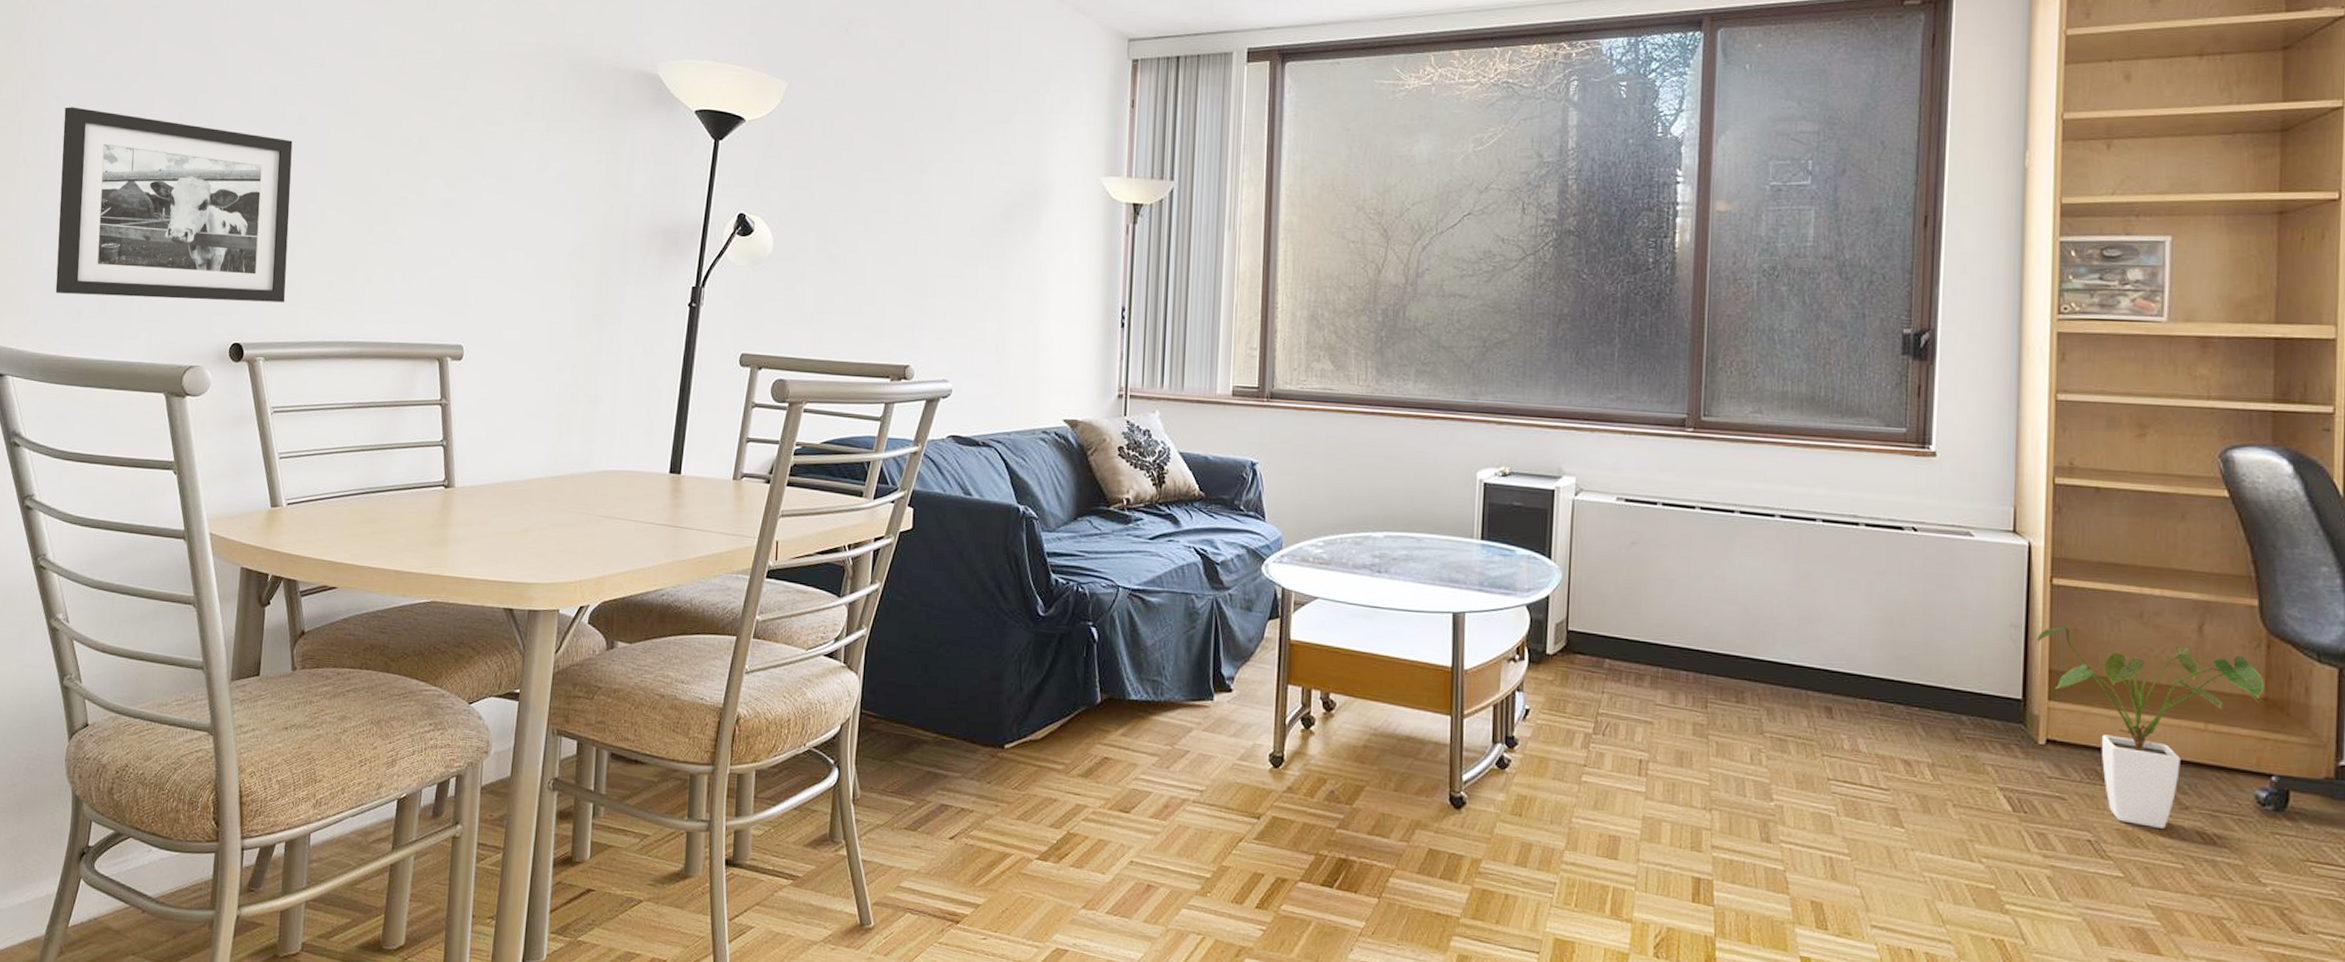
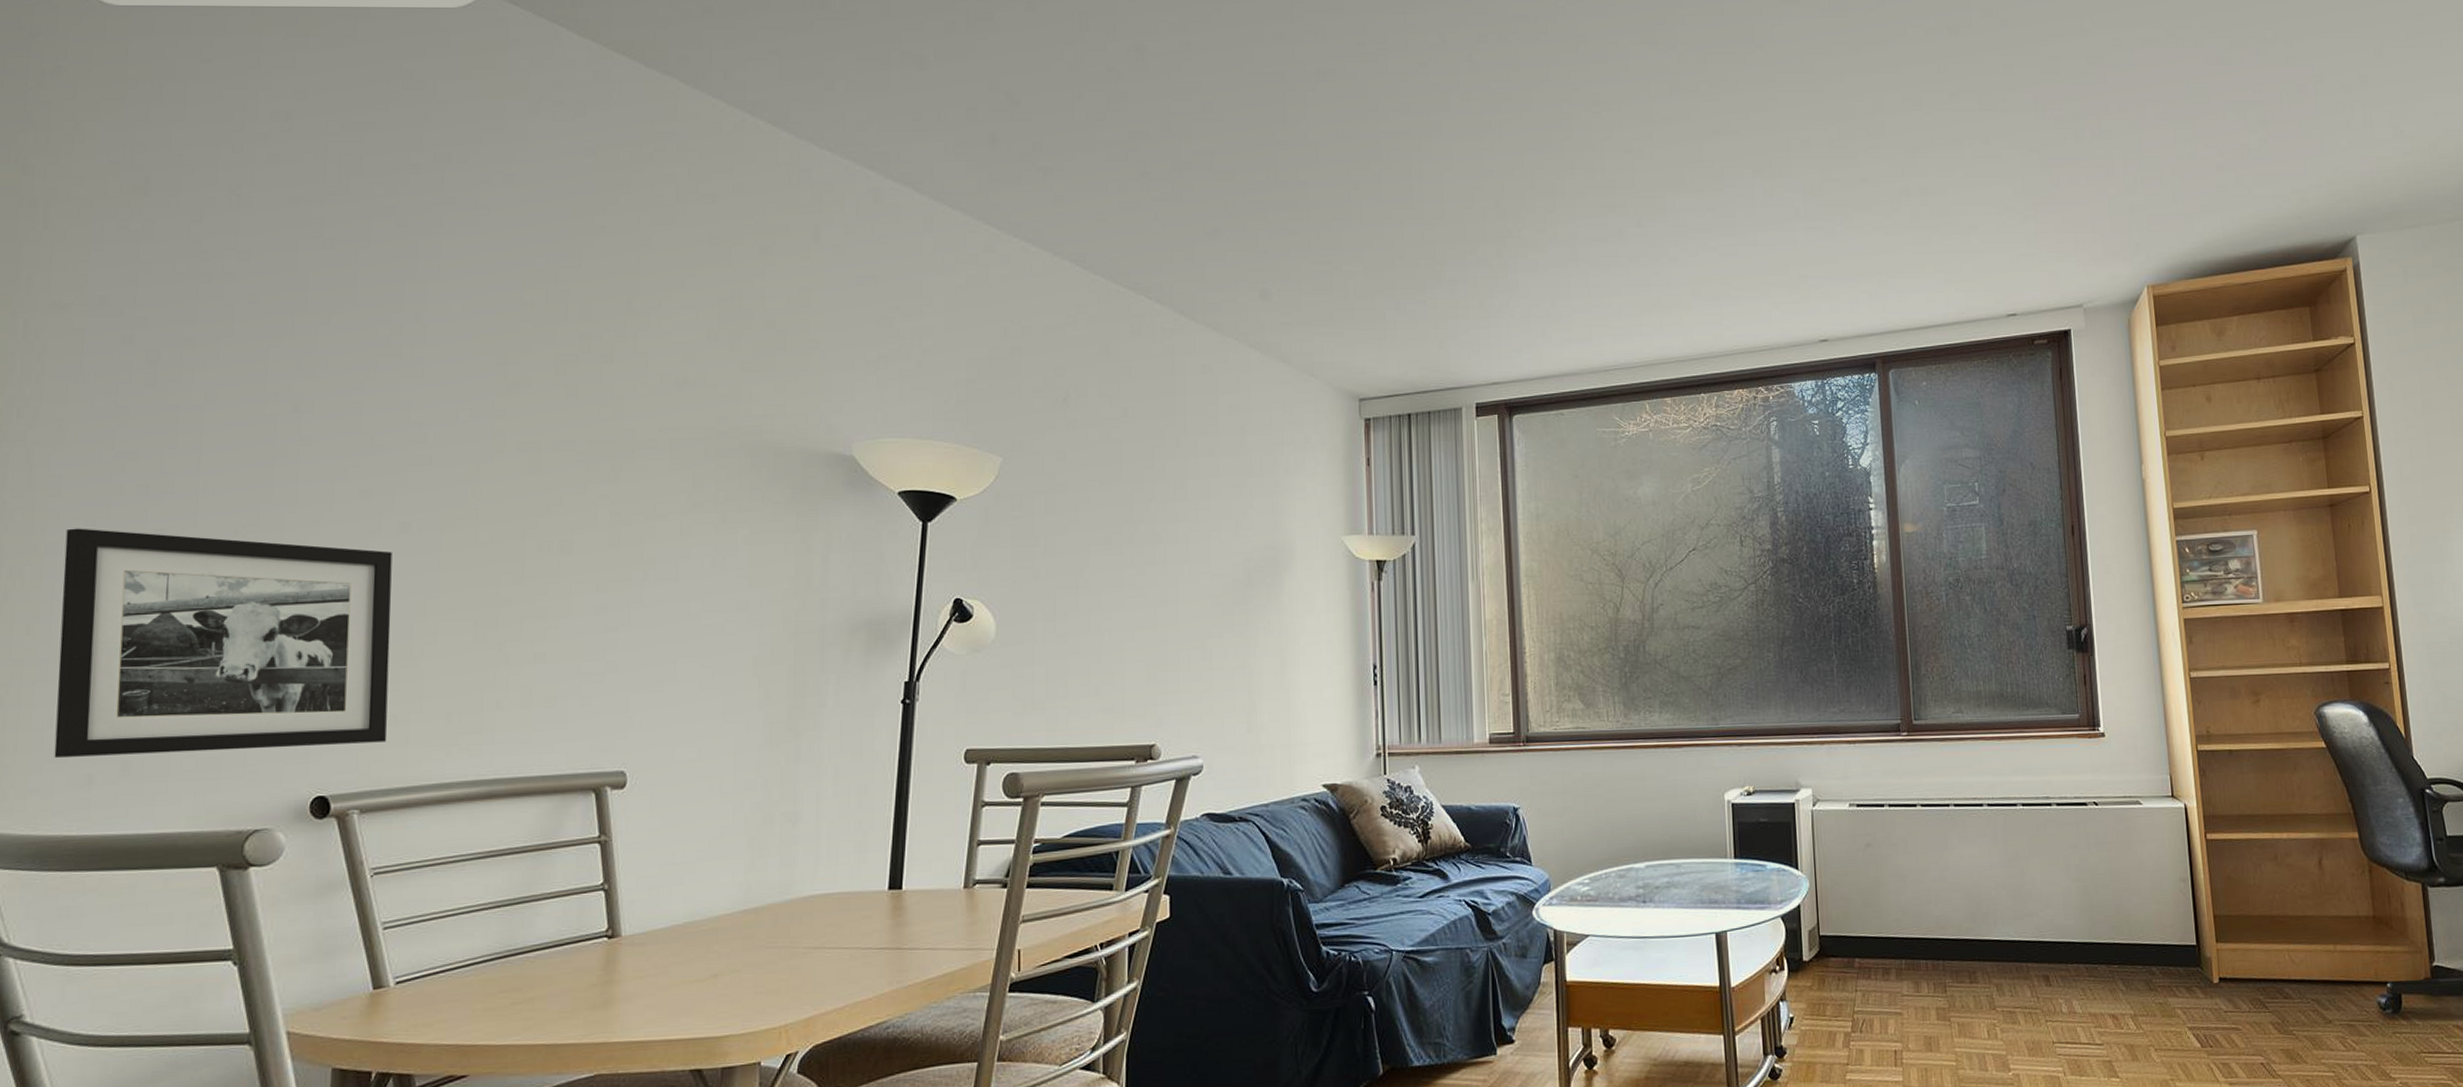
house plant: present [2036,622,2264,829] -> none [2201,870,2372,1044]

